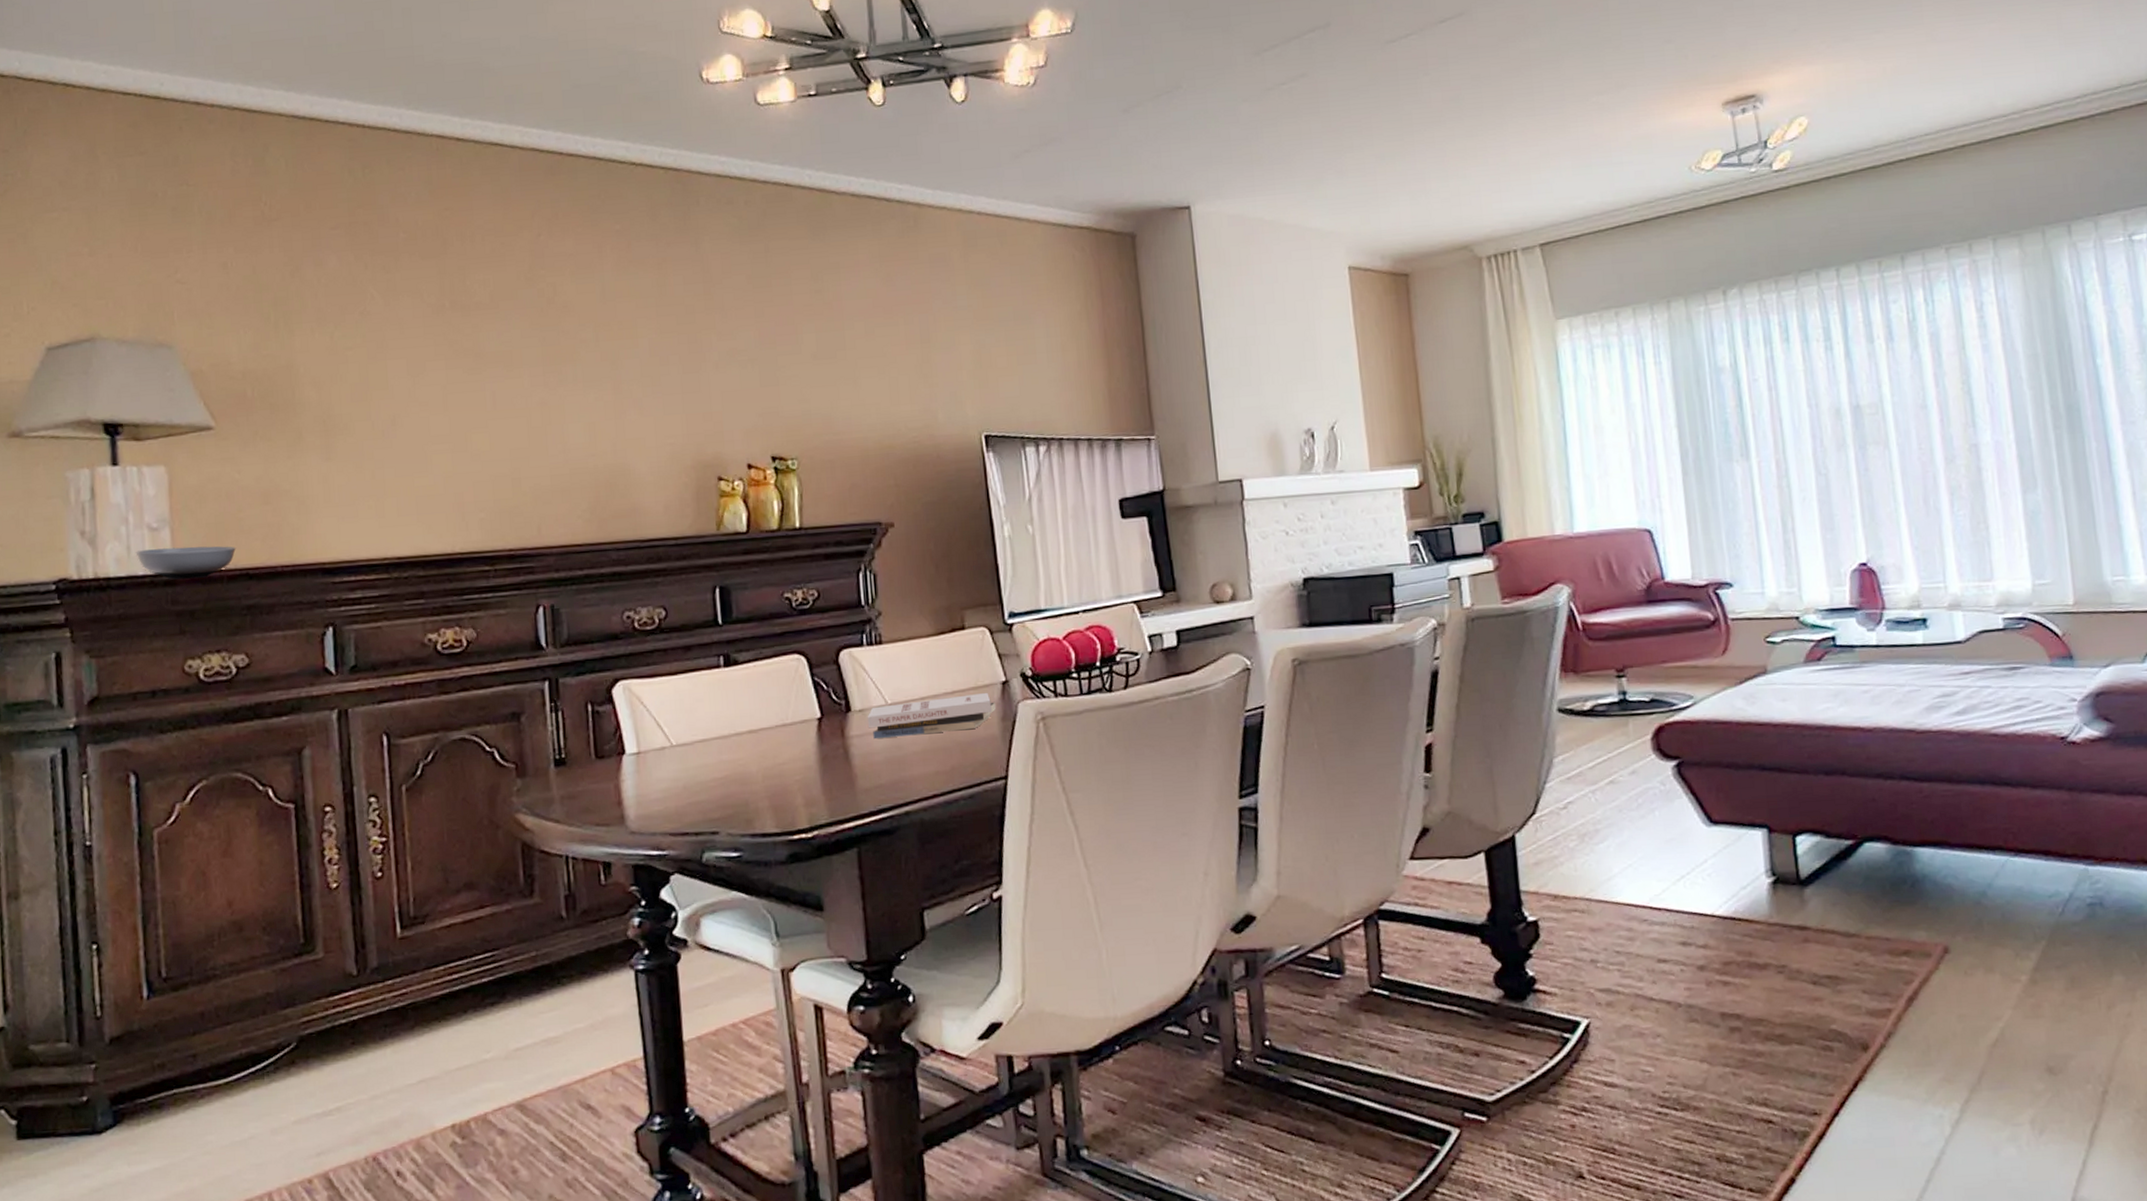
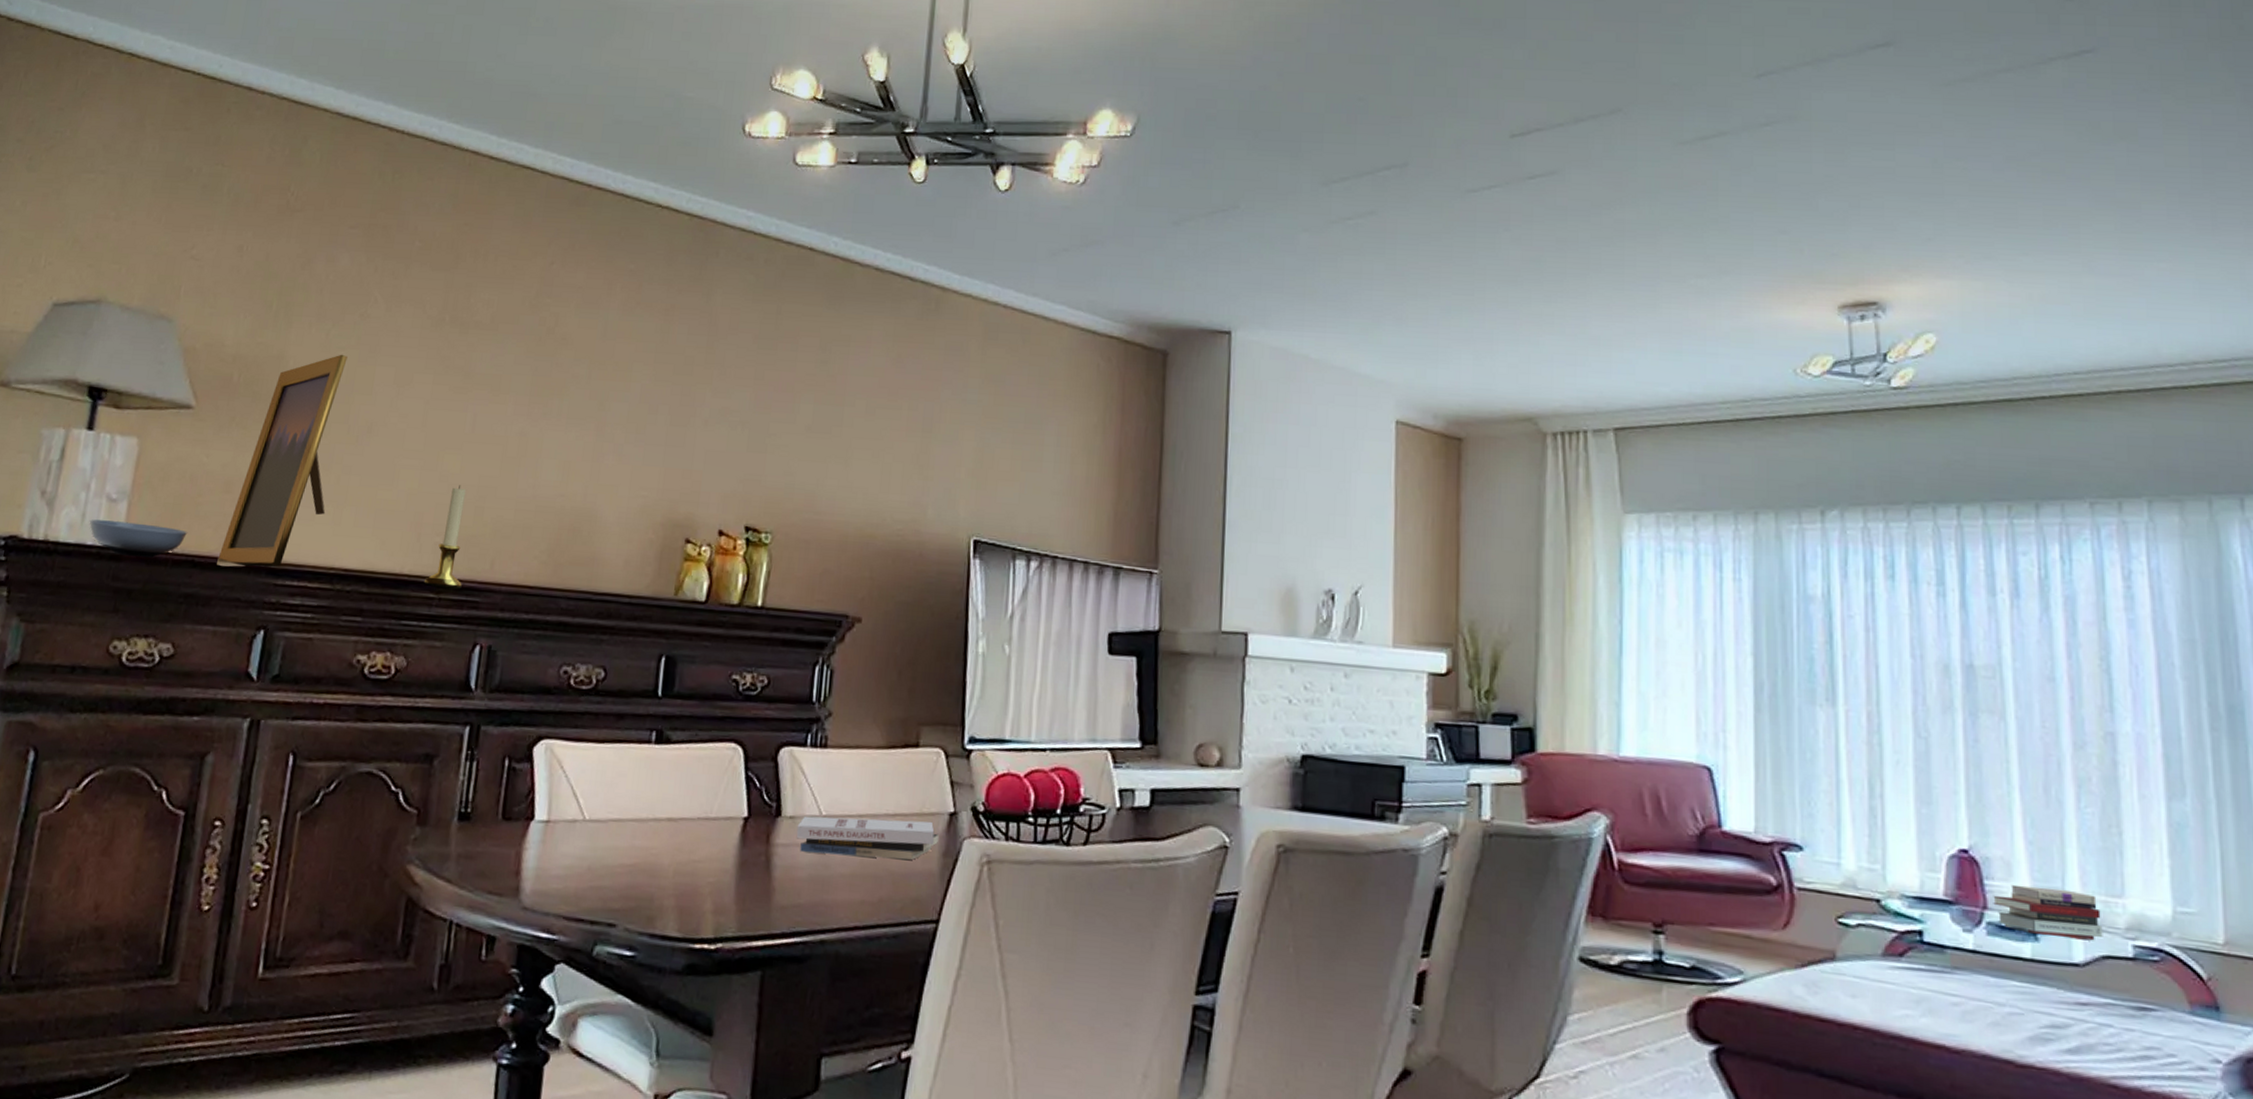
picture frame: none [271,354,368,574] -> present [217,354,348,567]
candle holder: none [476,461,514,561] -> present [423,485,466,590]
books: none [1889,582,1979,623] -> present [1993,884,2103,941]

